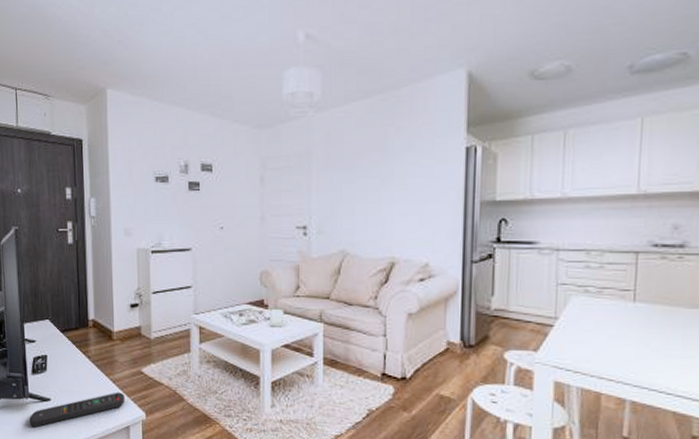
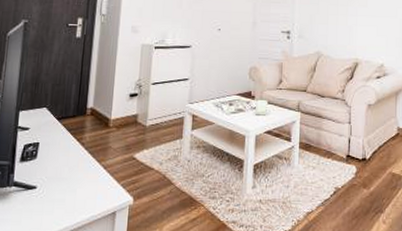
remote control: present [29,392,126,428] -> none [9,177,115,217]

